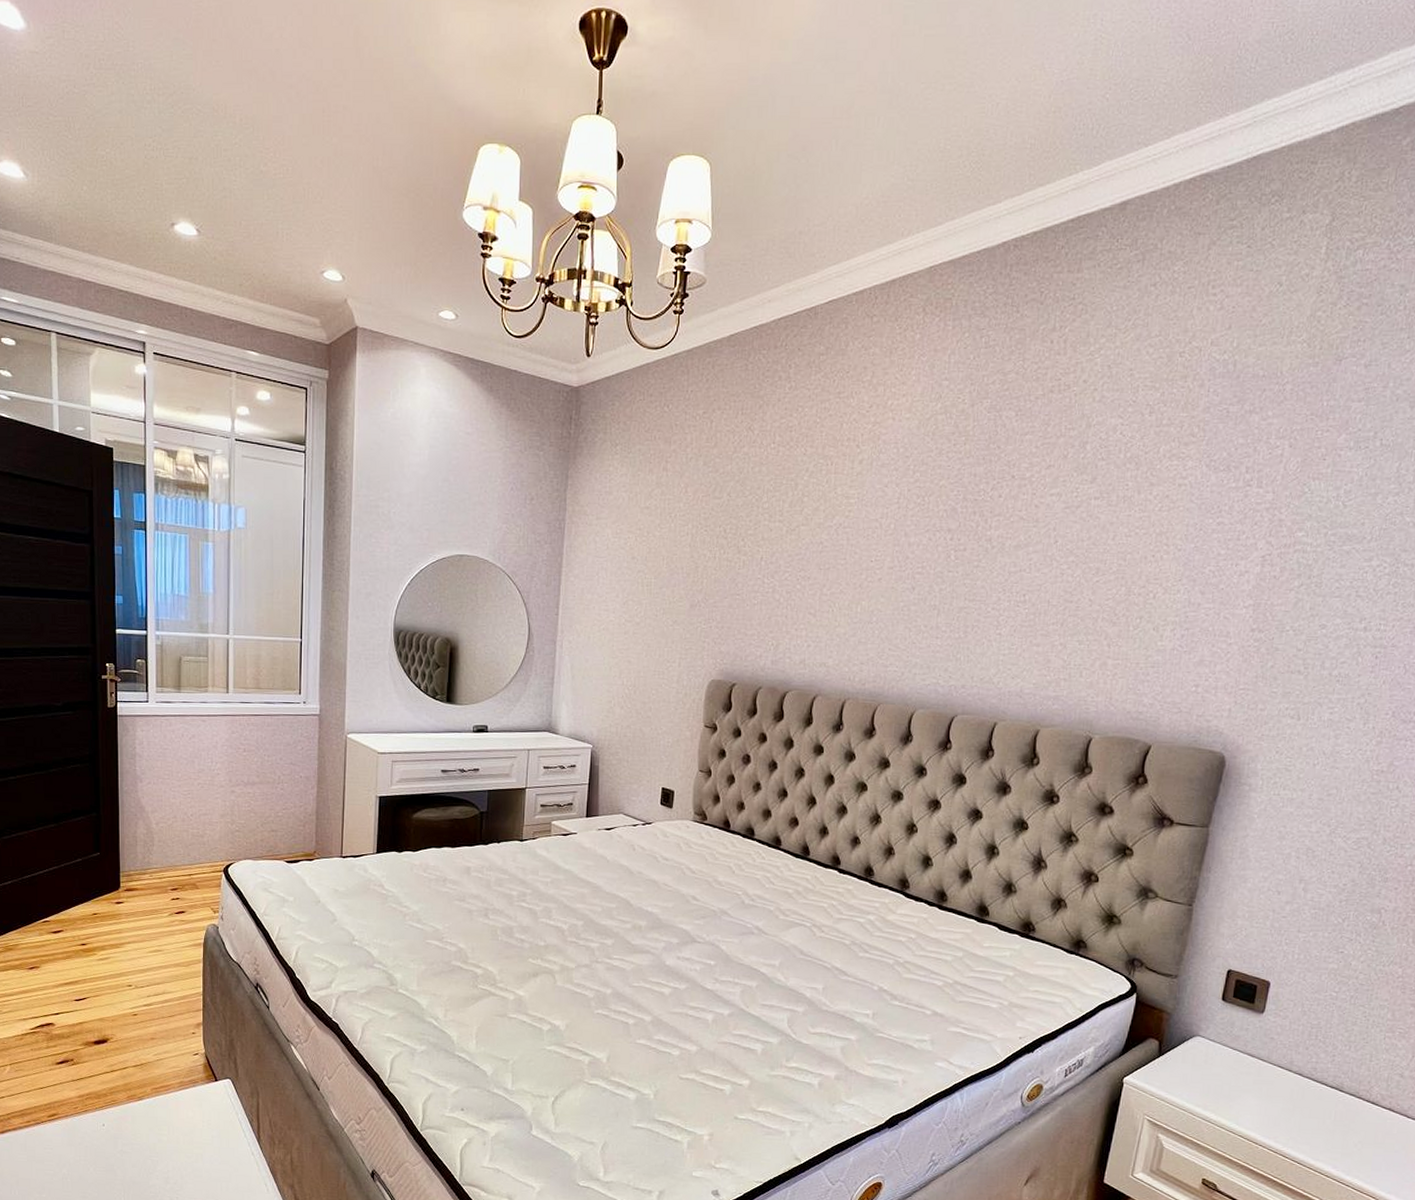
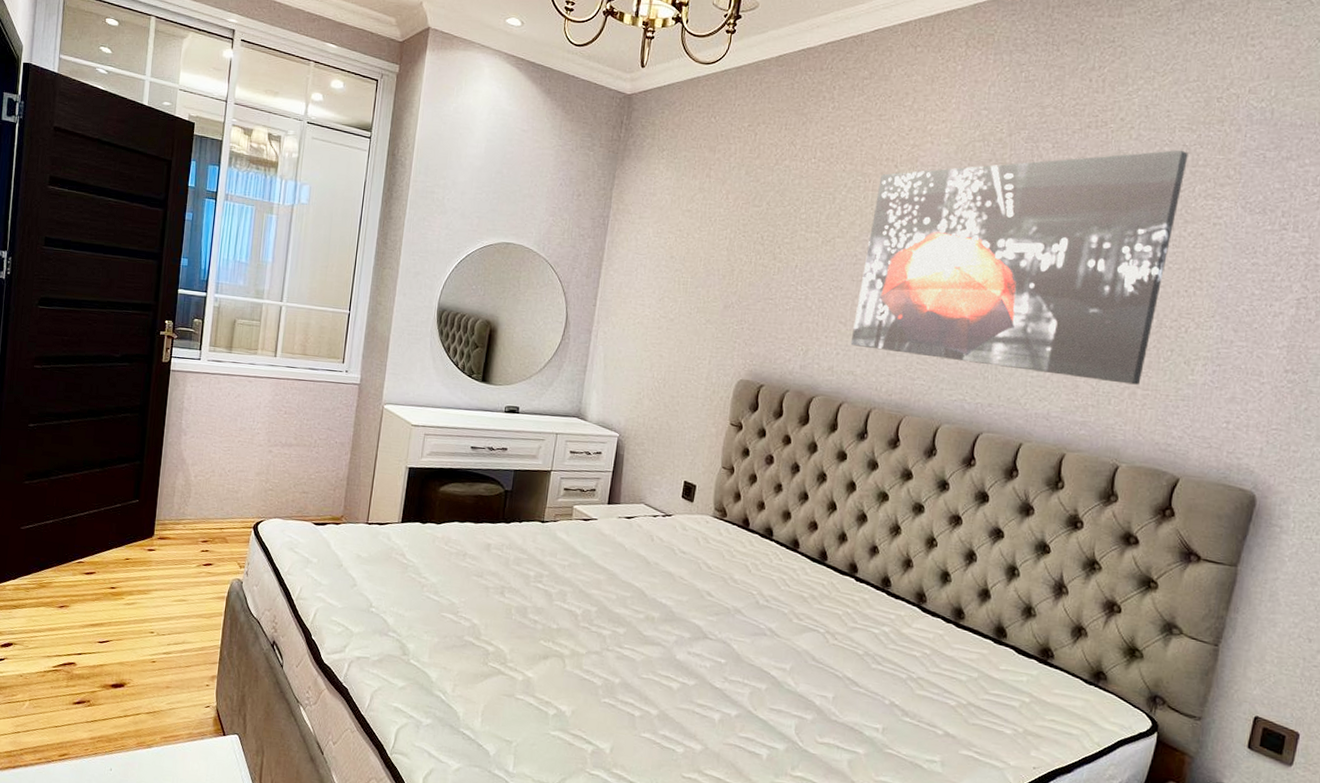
wall art: none [821,410,1152,655] -> present [850,149,1188,385]

